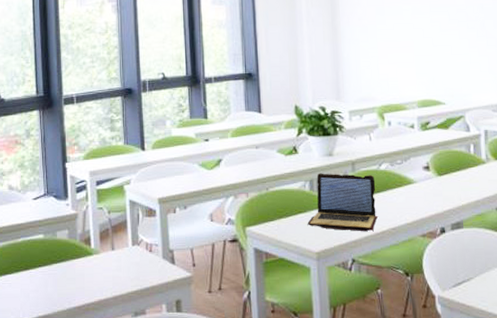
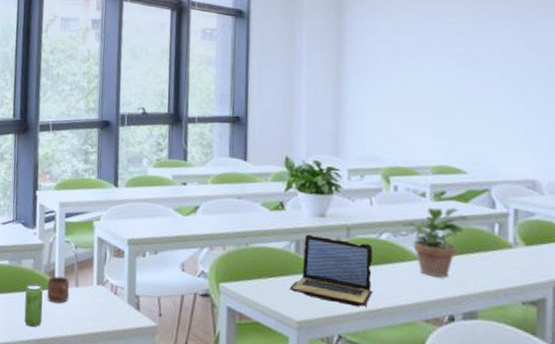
beverage can: none [63,253,81,296] -> present [24,283,43,327]
mug: none [83,242,106,269] -> present [47,276,70,304]
potted plant: none [397,135,449,196] -> present [402,207,468,277]

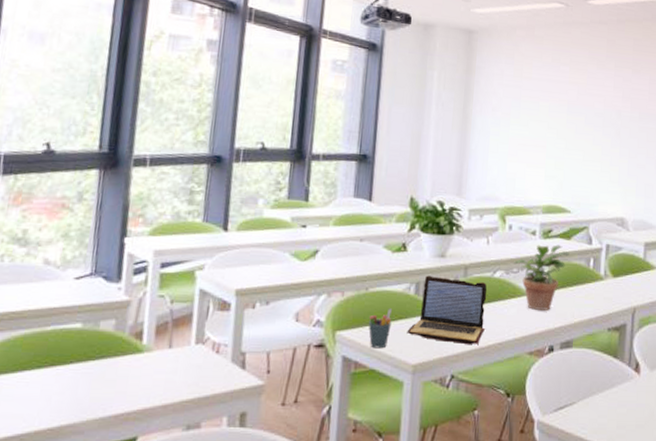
beverage can: present [24,283,43,327] -> none [98,348,126,401]
mug: present [47,276,70,304] -> none [131,337,161,370]
pen holder: none [250,264,274,303] -> present [368,308,392,349]

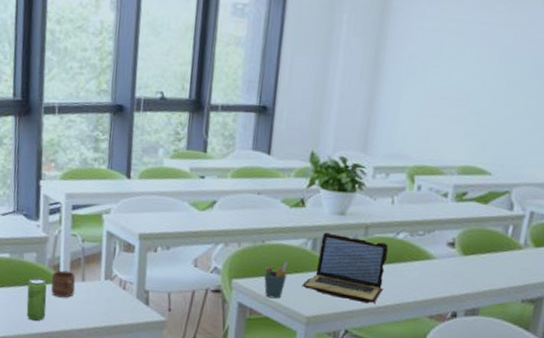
beverage can: none [98,348,126,401] -> present [26,277,47,321]
mug: none [131,337,161,370] -> present [51,270,76,298]
potted plant: present [514,244,570,310] -> none [420,207,485,276]

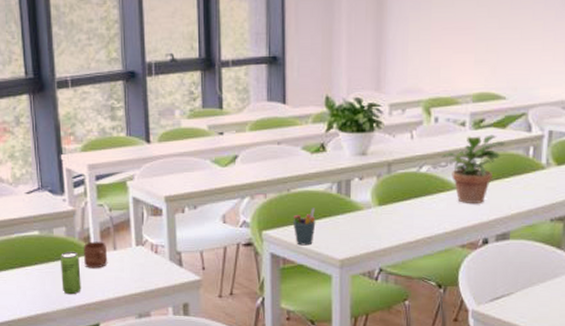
laptop: present [302,232,389,304] -> none [331,174,414,240]
potted plant: none [420,207,485,276] -> present [441,134,505,203]

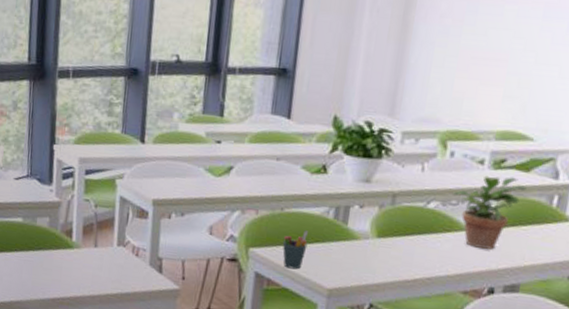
beverage can: present [61,251,81,295] -> none [38,242,59,287]
mug: present [83,241,108,268] -> none [63,235,88,264]

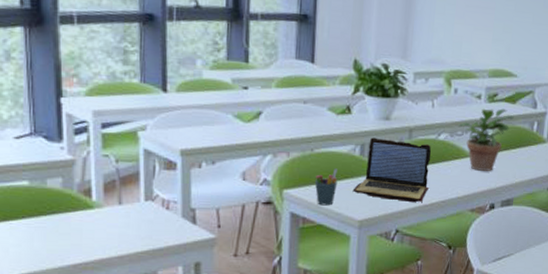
laptop: none [323,200,418,277] -> present [352,137,432,203]

